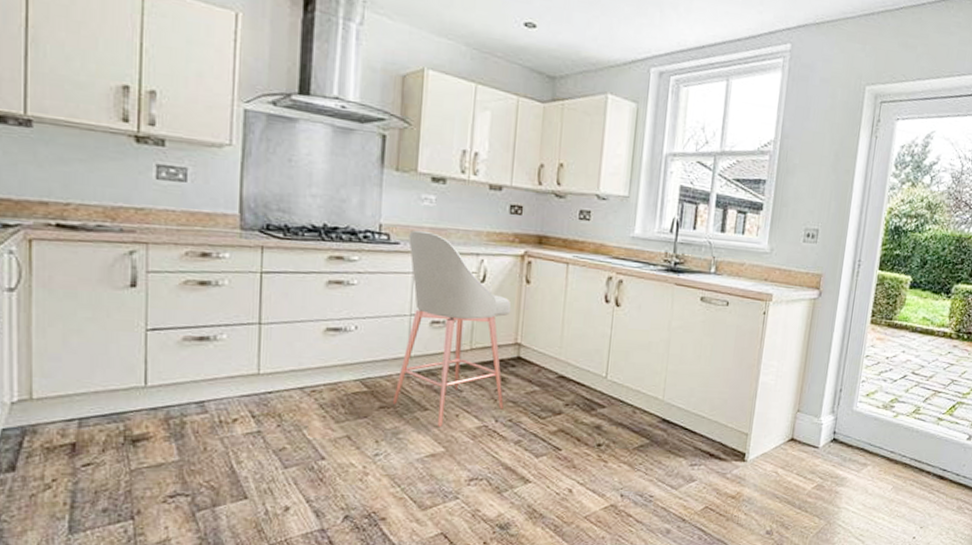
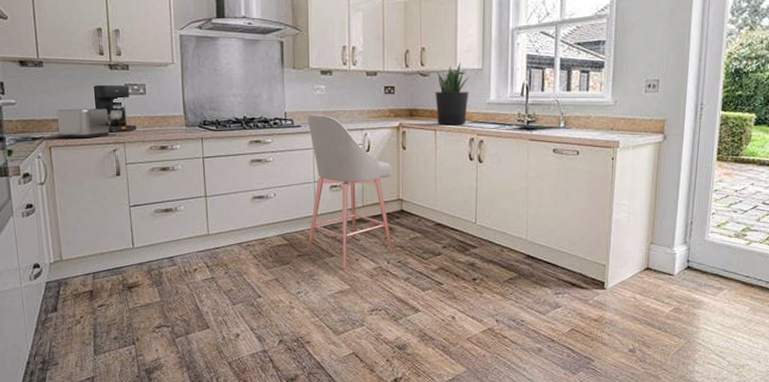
toaster: none [46,188,130,233] -> present [56,108,111,139]
coffee maker: none [103,162,168,229] -> present [92,85,137,133]
planter: none [570,185,613,261] -> present [435,61,470,126]

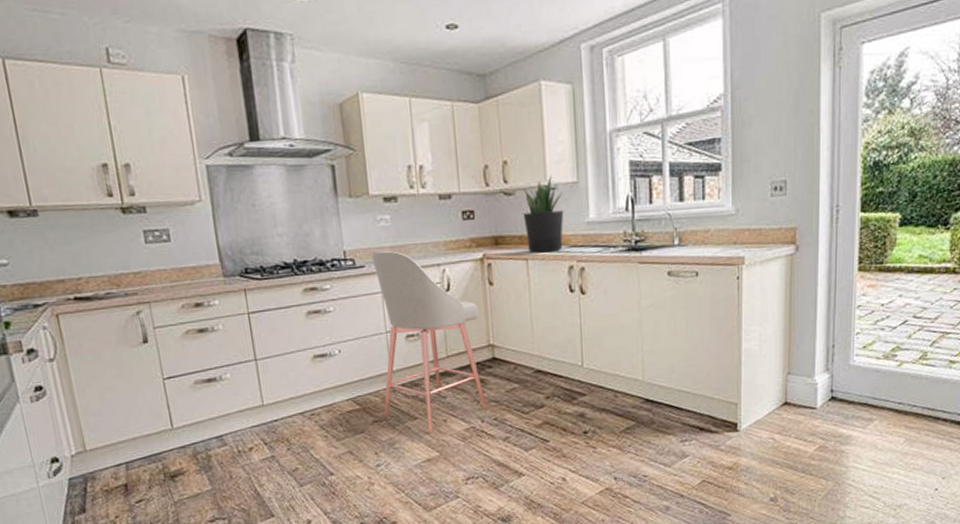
toaster: present [56,108,111,139] -> none [60,262,131,303]
coffee maker: present [92,85,137,133] -> none [105,232,163,291]

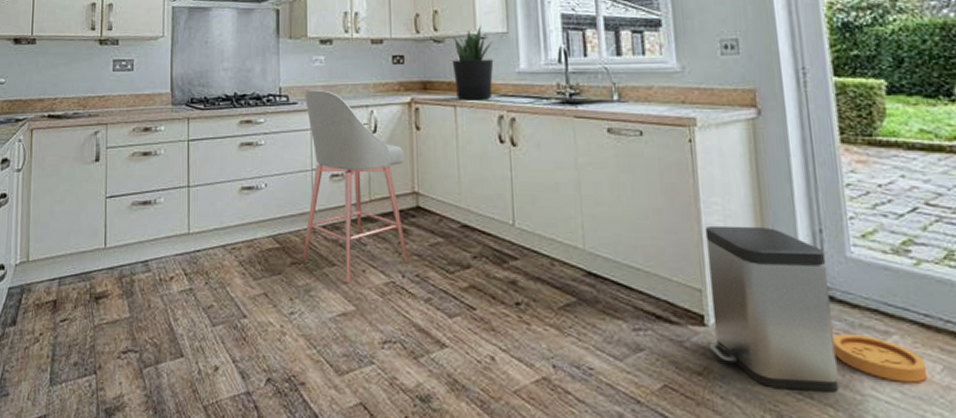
pedal bin: none [739,347,835,472] -> present [705,225,840,393]
pet bowl: none [830,423,893,455] -> present [832,333,927,383]

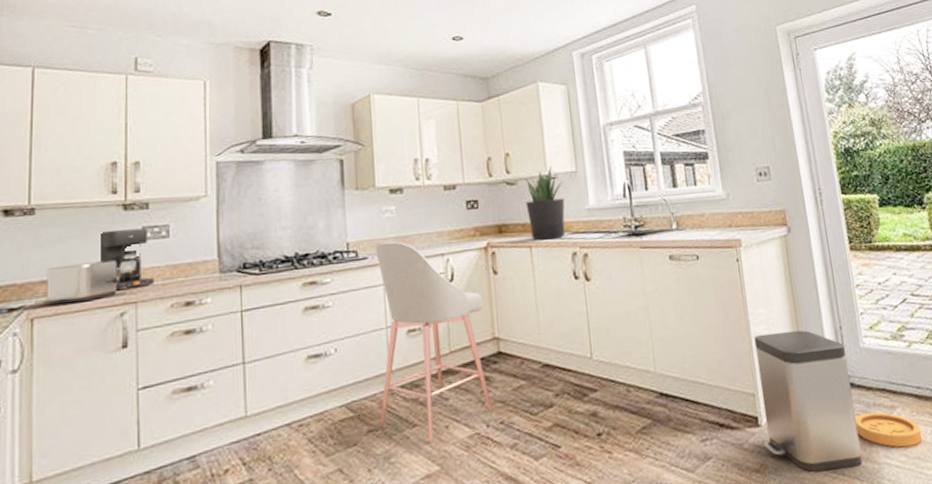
toaster: none [42,86,96,120] -> present [46,260,120,306]
coffee maker: none [78,61,121,113] -> present [96,228,154,291]

